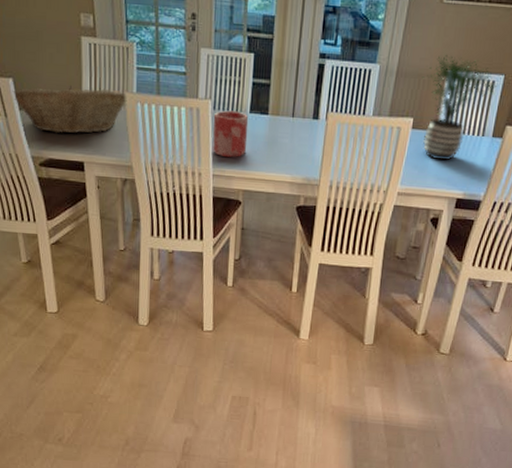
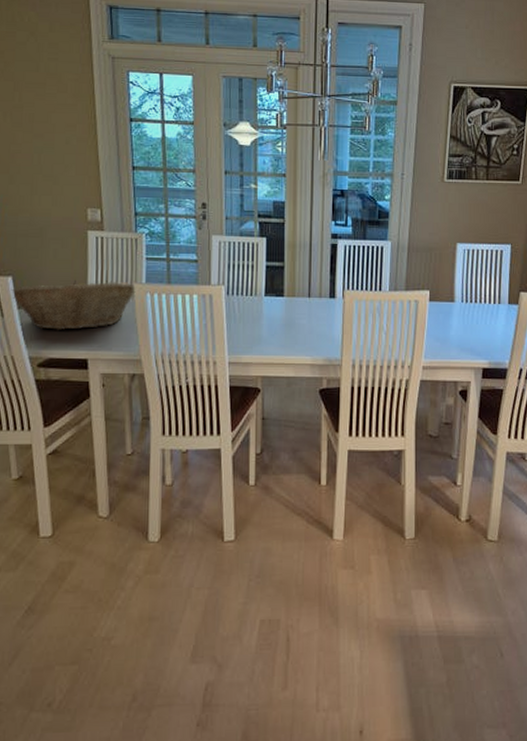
vase: present [213,110,248,158] -> none [227,295,263,344]
potted plant: present [422,55,498,161] -> none [433,229,506,331]

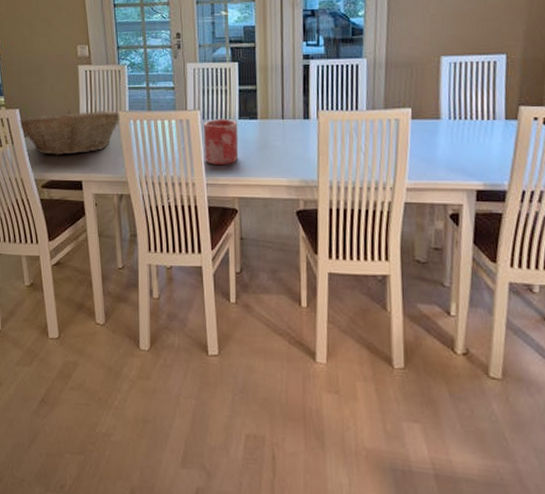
vase: none [227,295,263,344] -> present [203,118,238,166]

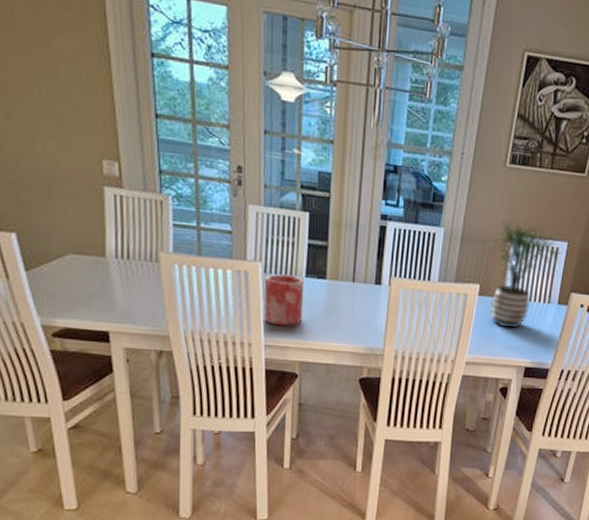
fruit basket: present [19,109,121,156] -> none [17,242,162,299]
potted plant: none [413,41,501,150] -> present [487,220,562,329]

